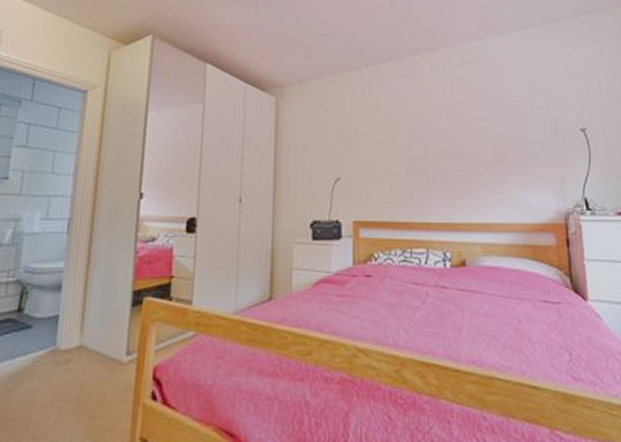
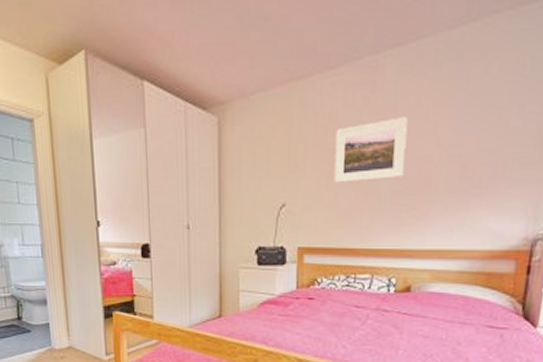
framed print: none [384,105,446,159] -> present [334,116,408,183]

